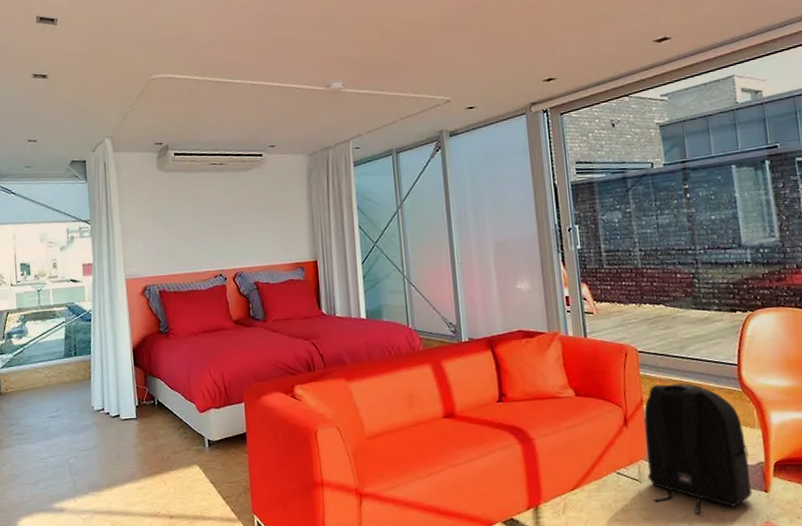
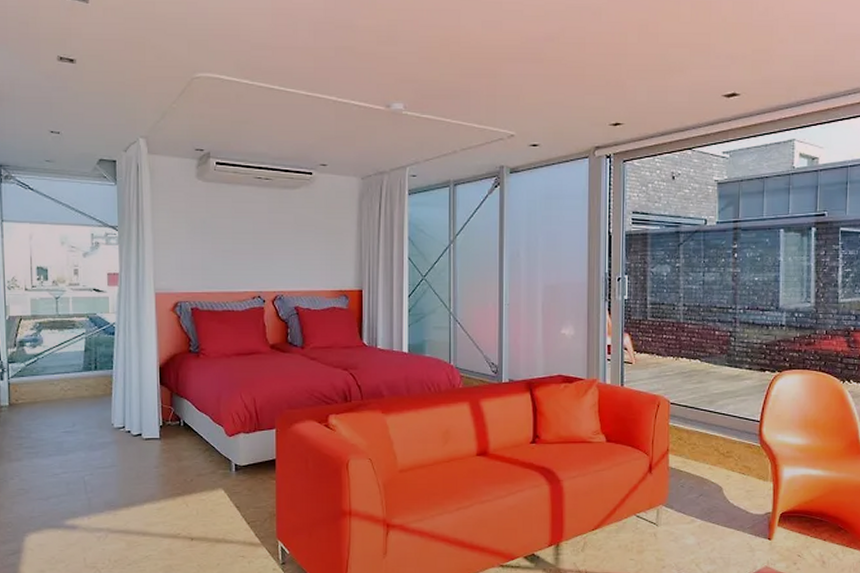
backpack: present [644,383,753,515] -> none [664,436,758,558]

